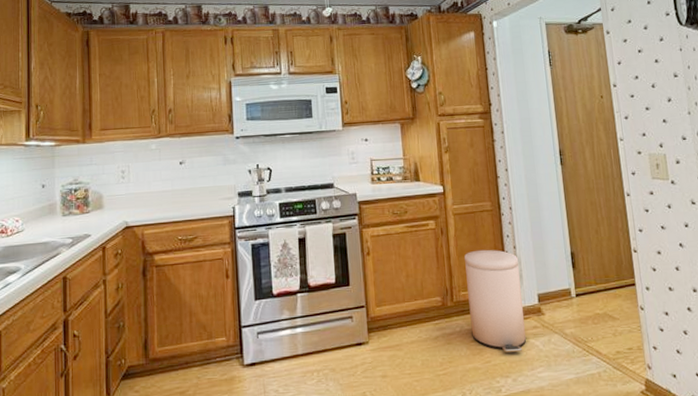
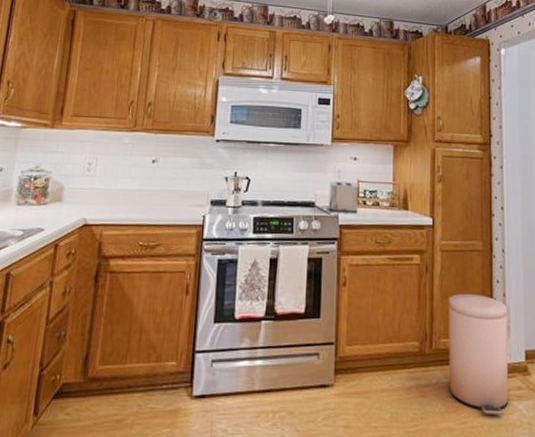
toaster: none [345,161,375,192] -> present [327,181,360,215]

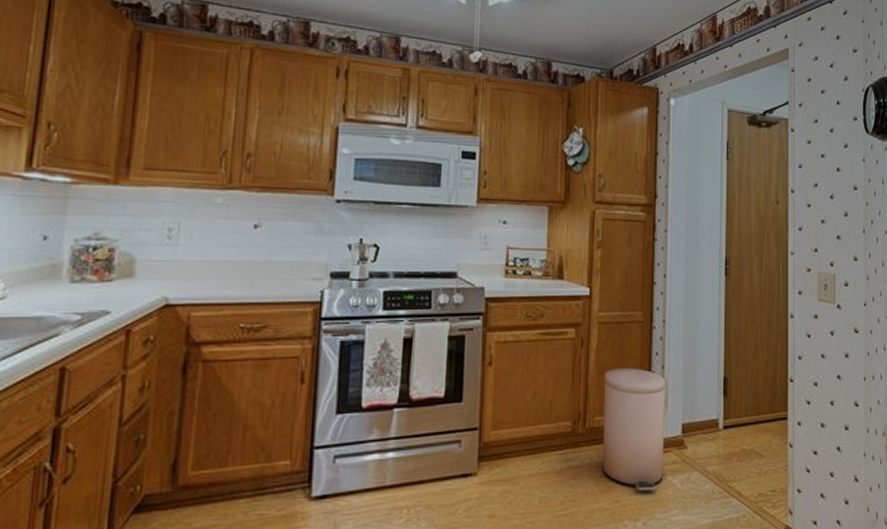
toaster: present [327,181,360,215] -> none [472,248,509,286]

